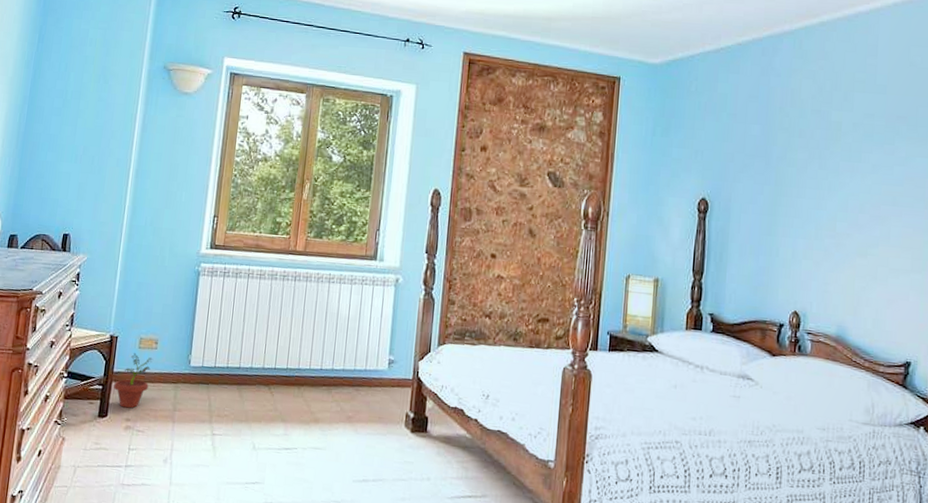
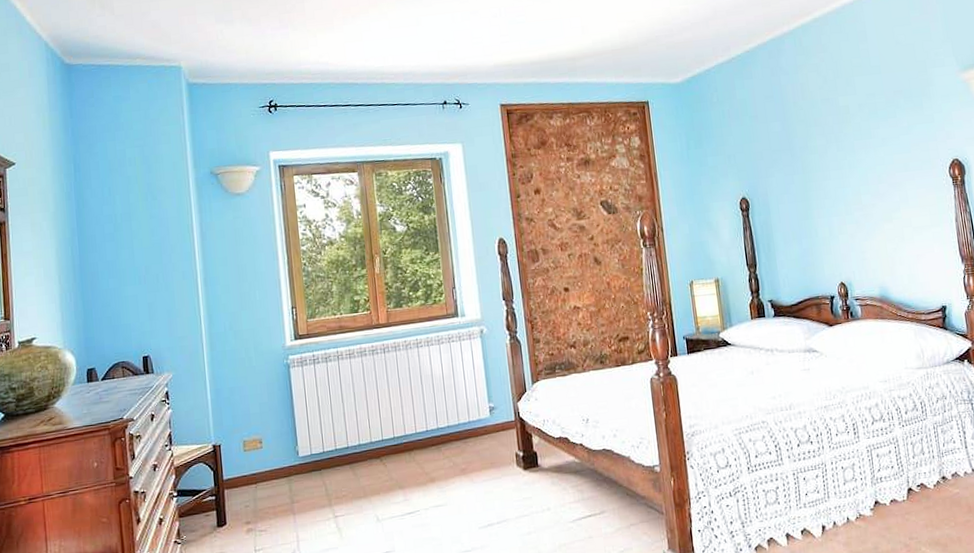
potted plant: present [114,353,153,408] -> none [227,457,262,512]

